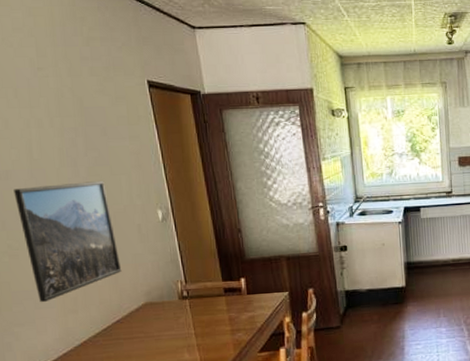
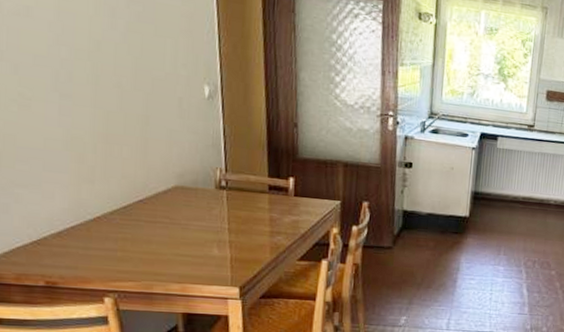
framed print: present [14,181,122,303] -> none [34,29,153,166]

